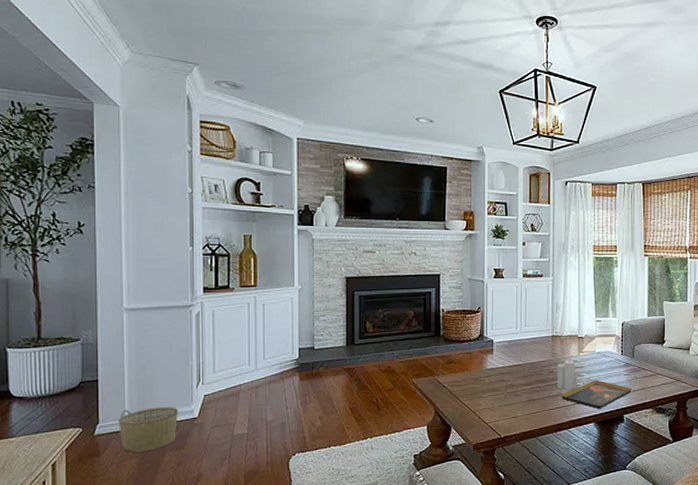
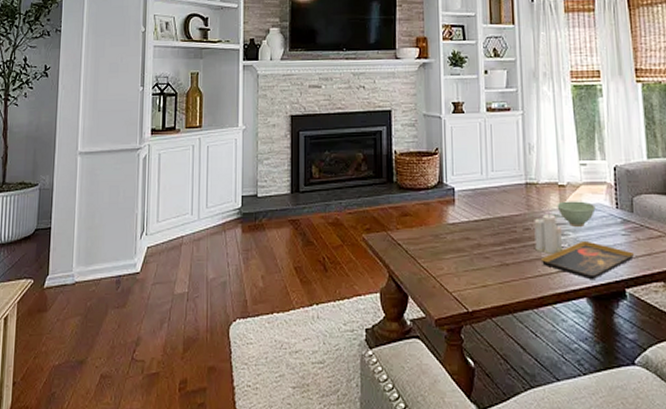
basket: present [118,407,179,453] -> none [66,259,123,309]
bowl: none [576,349,606,369] -> present [557,201,596,227]

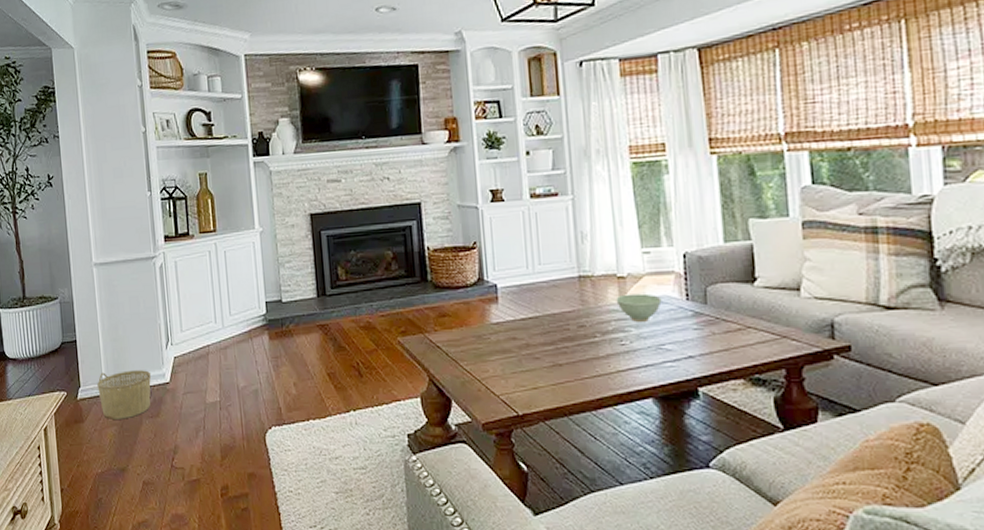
basket: none [66,259,123,309] -> present [97,370,152,419]
candle: present [534,212,564,254] -> none [589,306,625,352]
decorative tray: present [540,240,635,280] -> none [598,336,709,379]

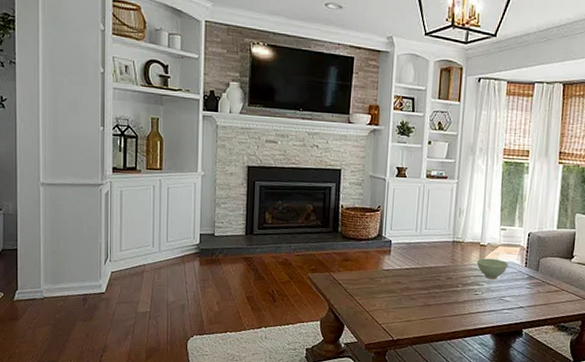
basket: present [97,370,152,419] -> none [35,279,88,321]

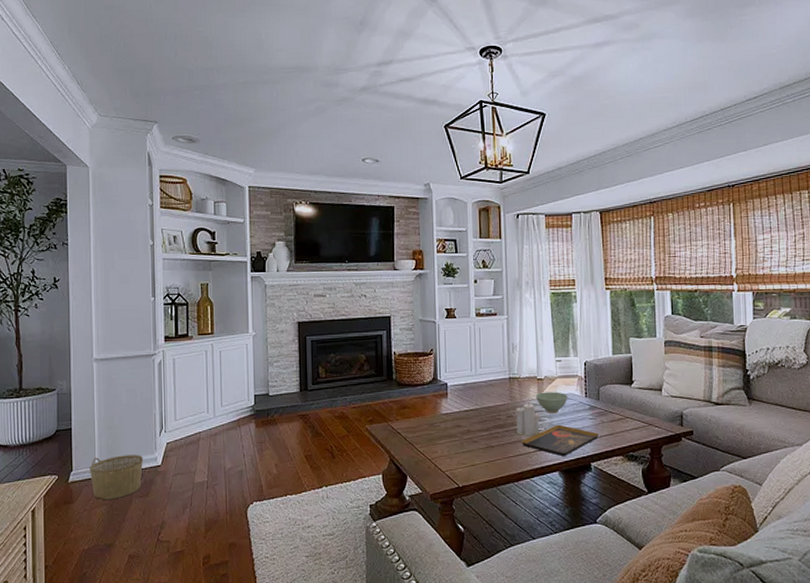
basket: none [35,279,88,321] -> present [90,455,144,500]
candle: none [454,265,478,299] -> present [516,401,540,437]
decorative tray: none [457,290,535,321] -> present [521,424,600,457]

